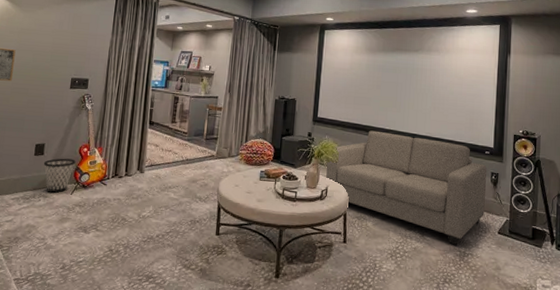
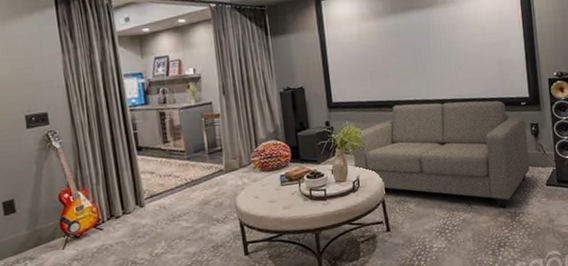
wastebasket: present [43,158,76,193] -> none [18,209,59,253]

